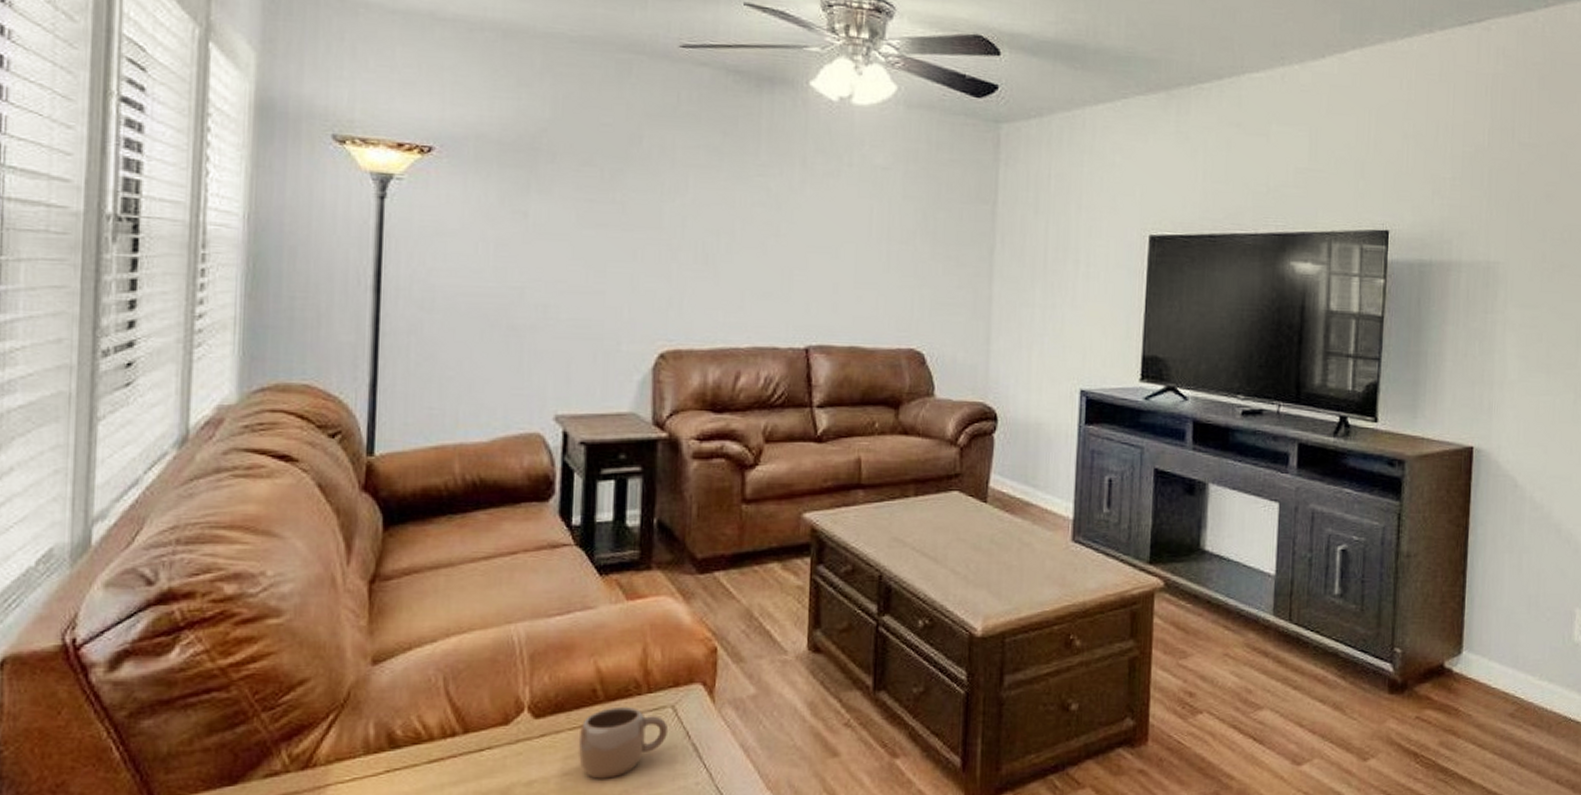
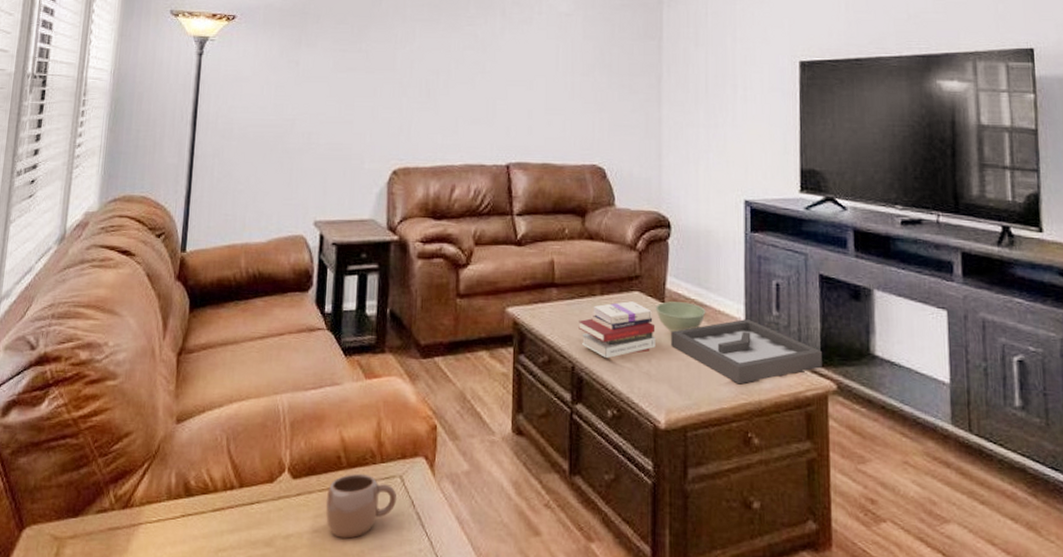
books: none [888,502,976,566] -> present [579,301,656,359]
bowl: none [976,501,1032,534] -> present [656,301,706,332]
decorative tray: none [992,518,1151,586] -> present [671,319,822,385]

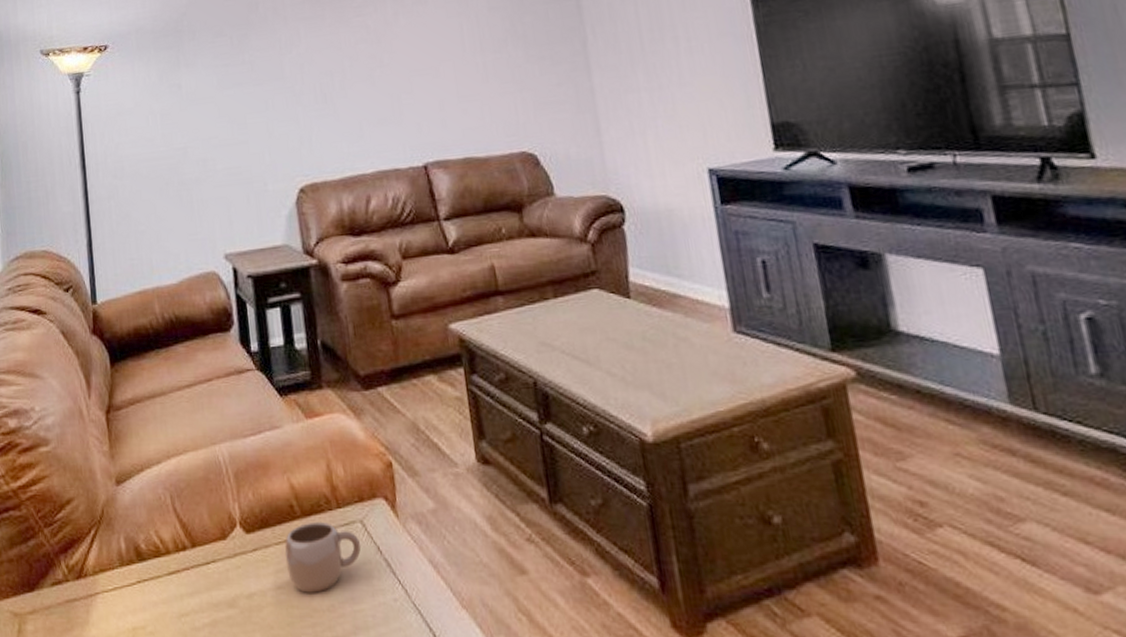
books: present [579,301,656,359] -> none [533,301,628,369]
bowl: present [656,301,706,332] -> none [620,294,682,331]
decorative tray: present [671,319,822,385] -> none [643,306,834,383]

